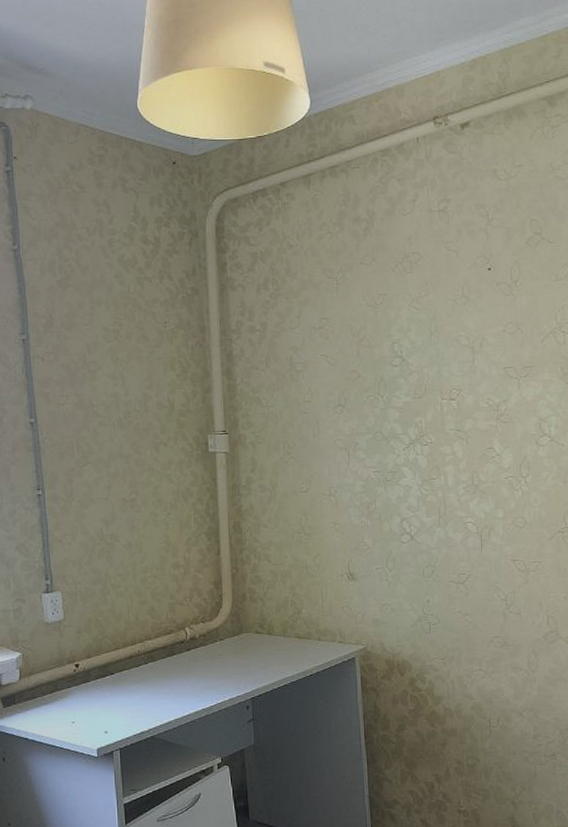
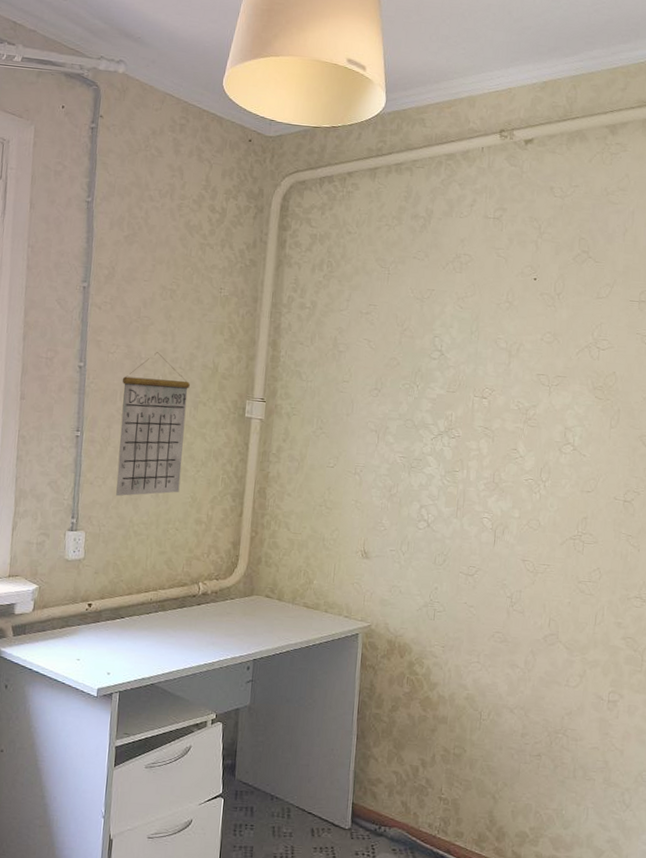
calendar: none [76,397,152,552] -> present [116,352,190,497]

